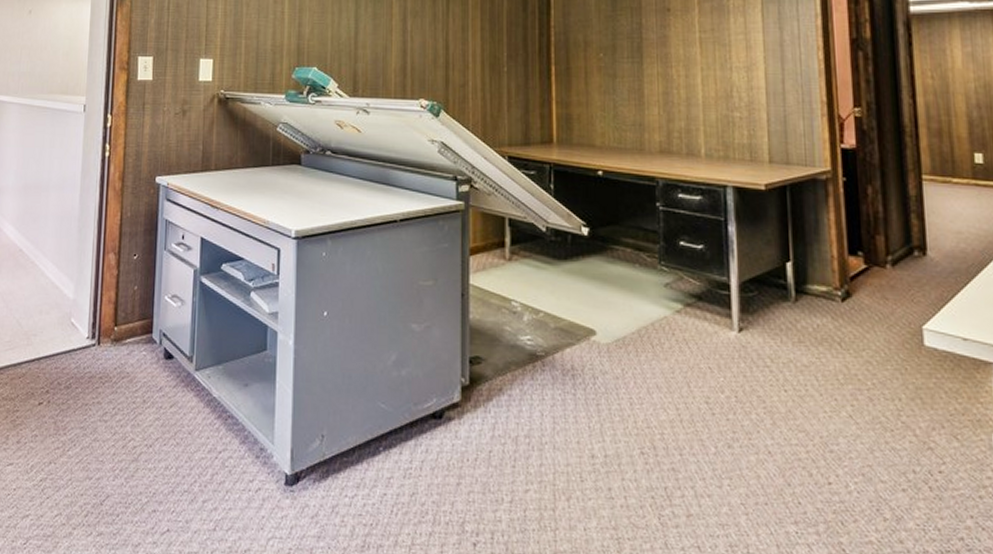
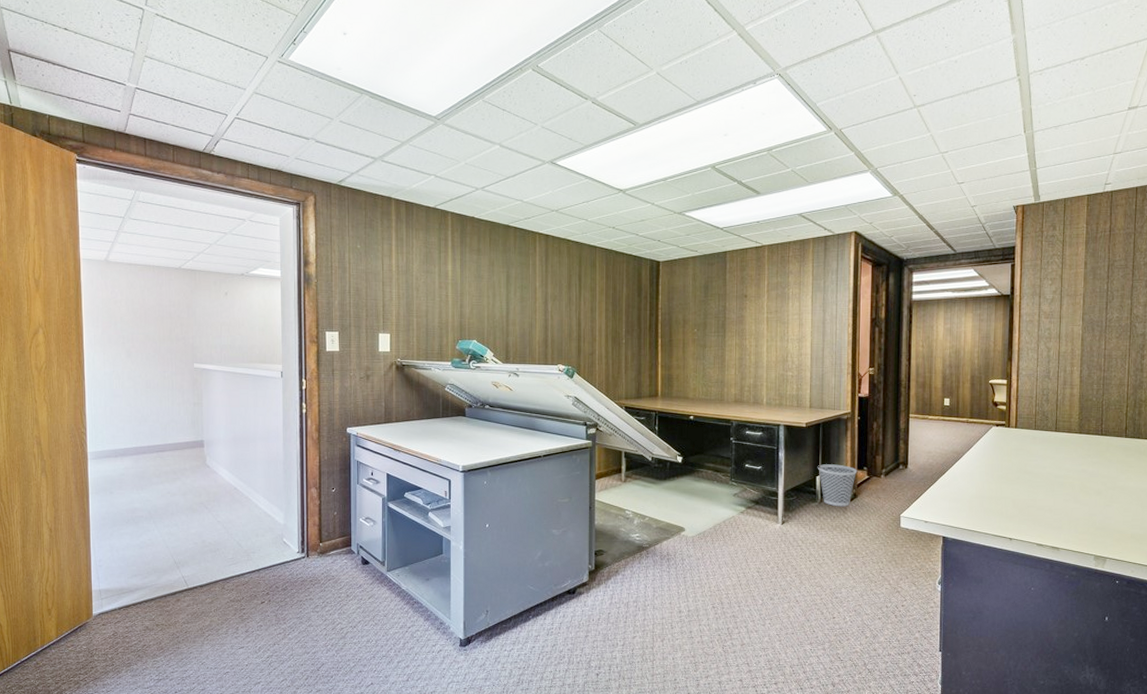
wastebasket: none [786,245,849,310] -> present [817,464,858,507]

